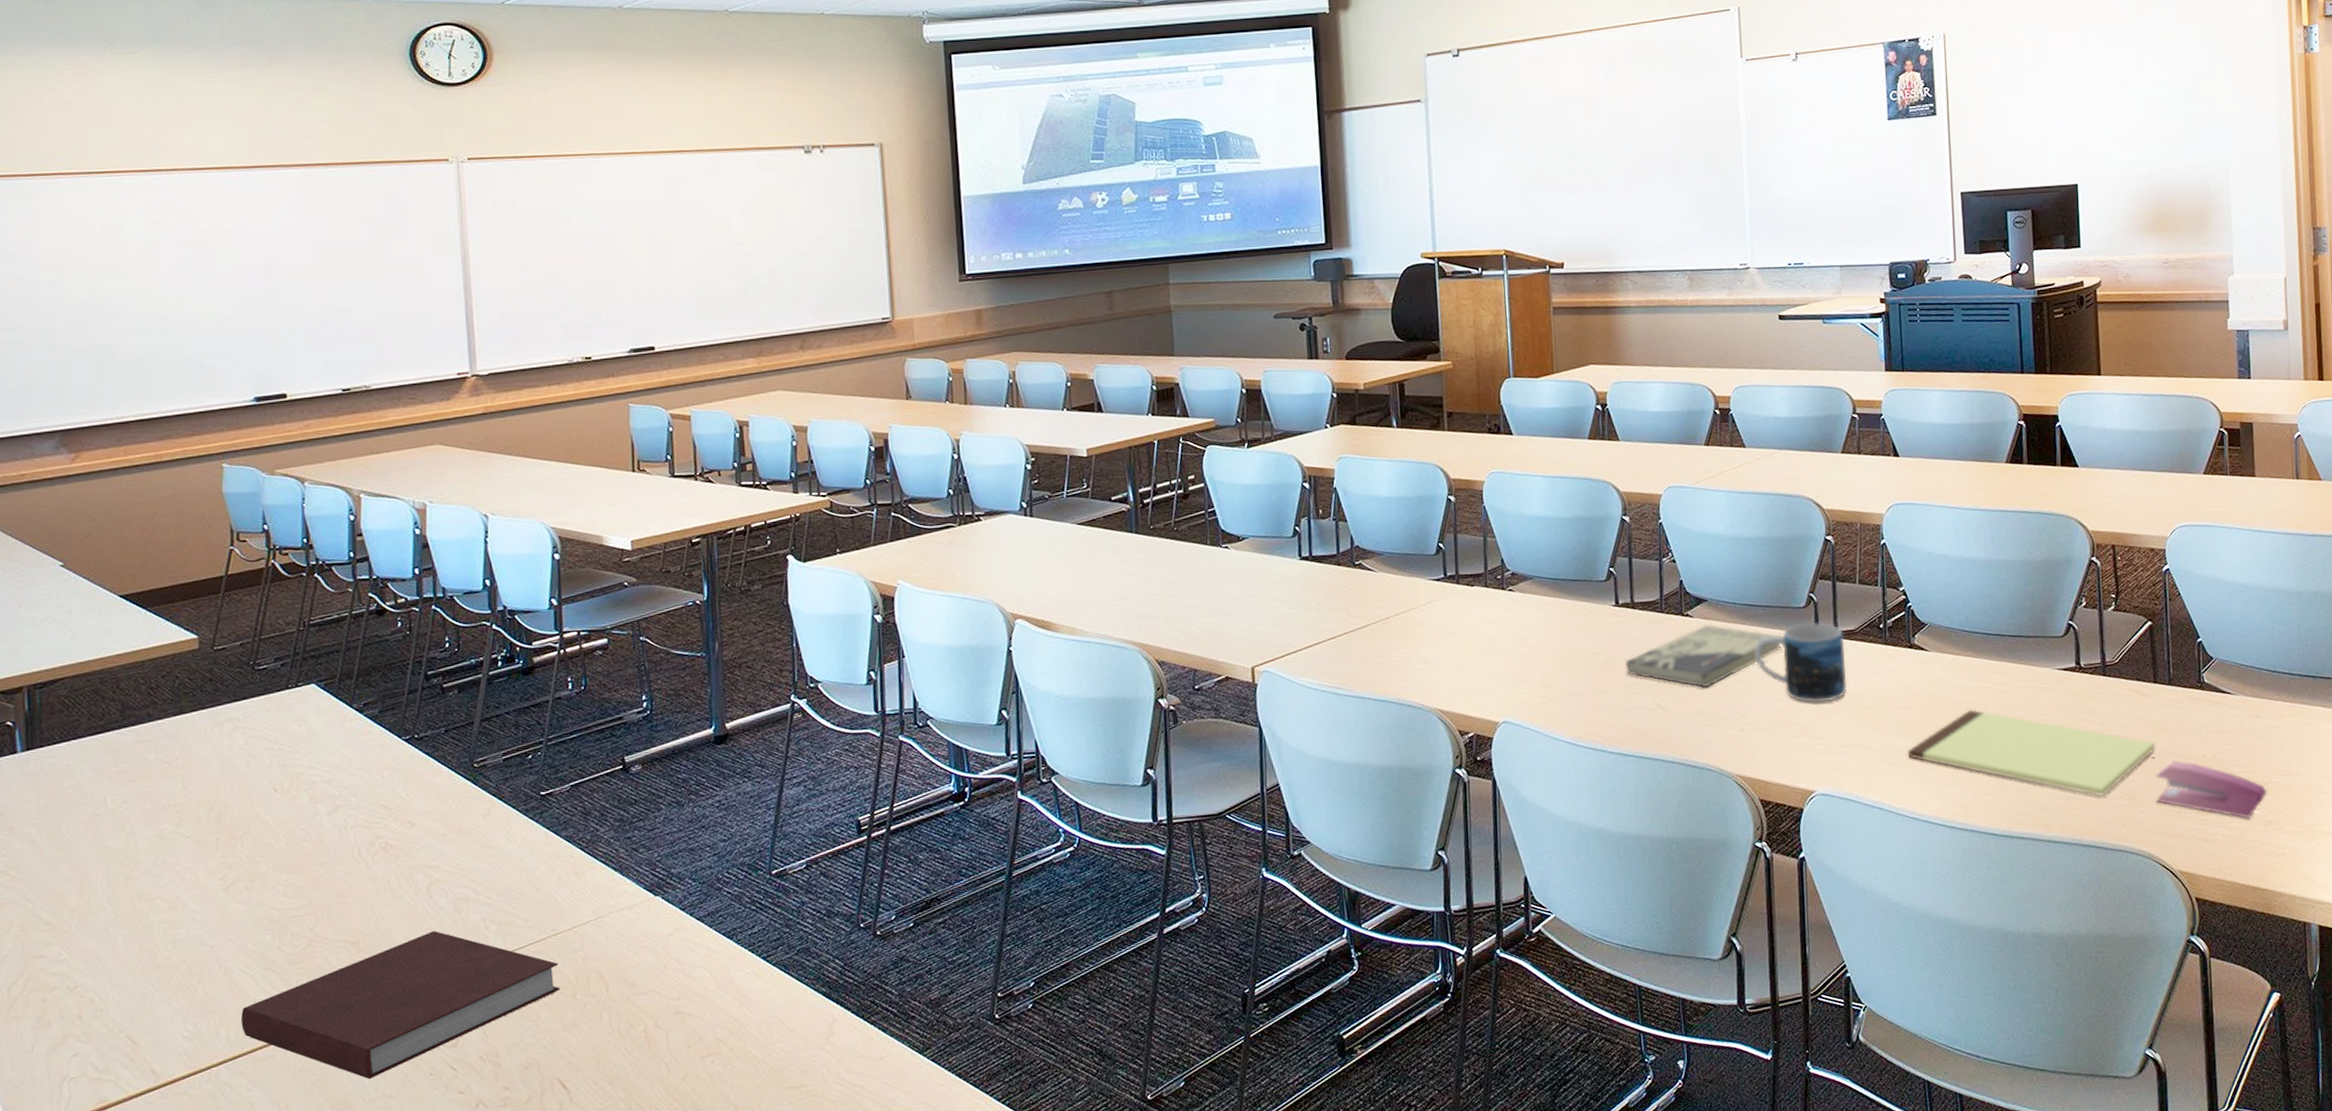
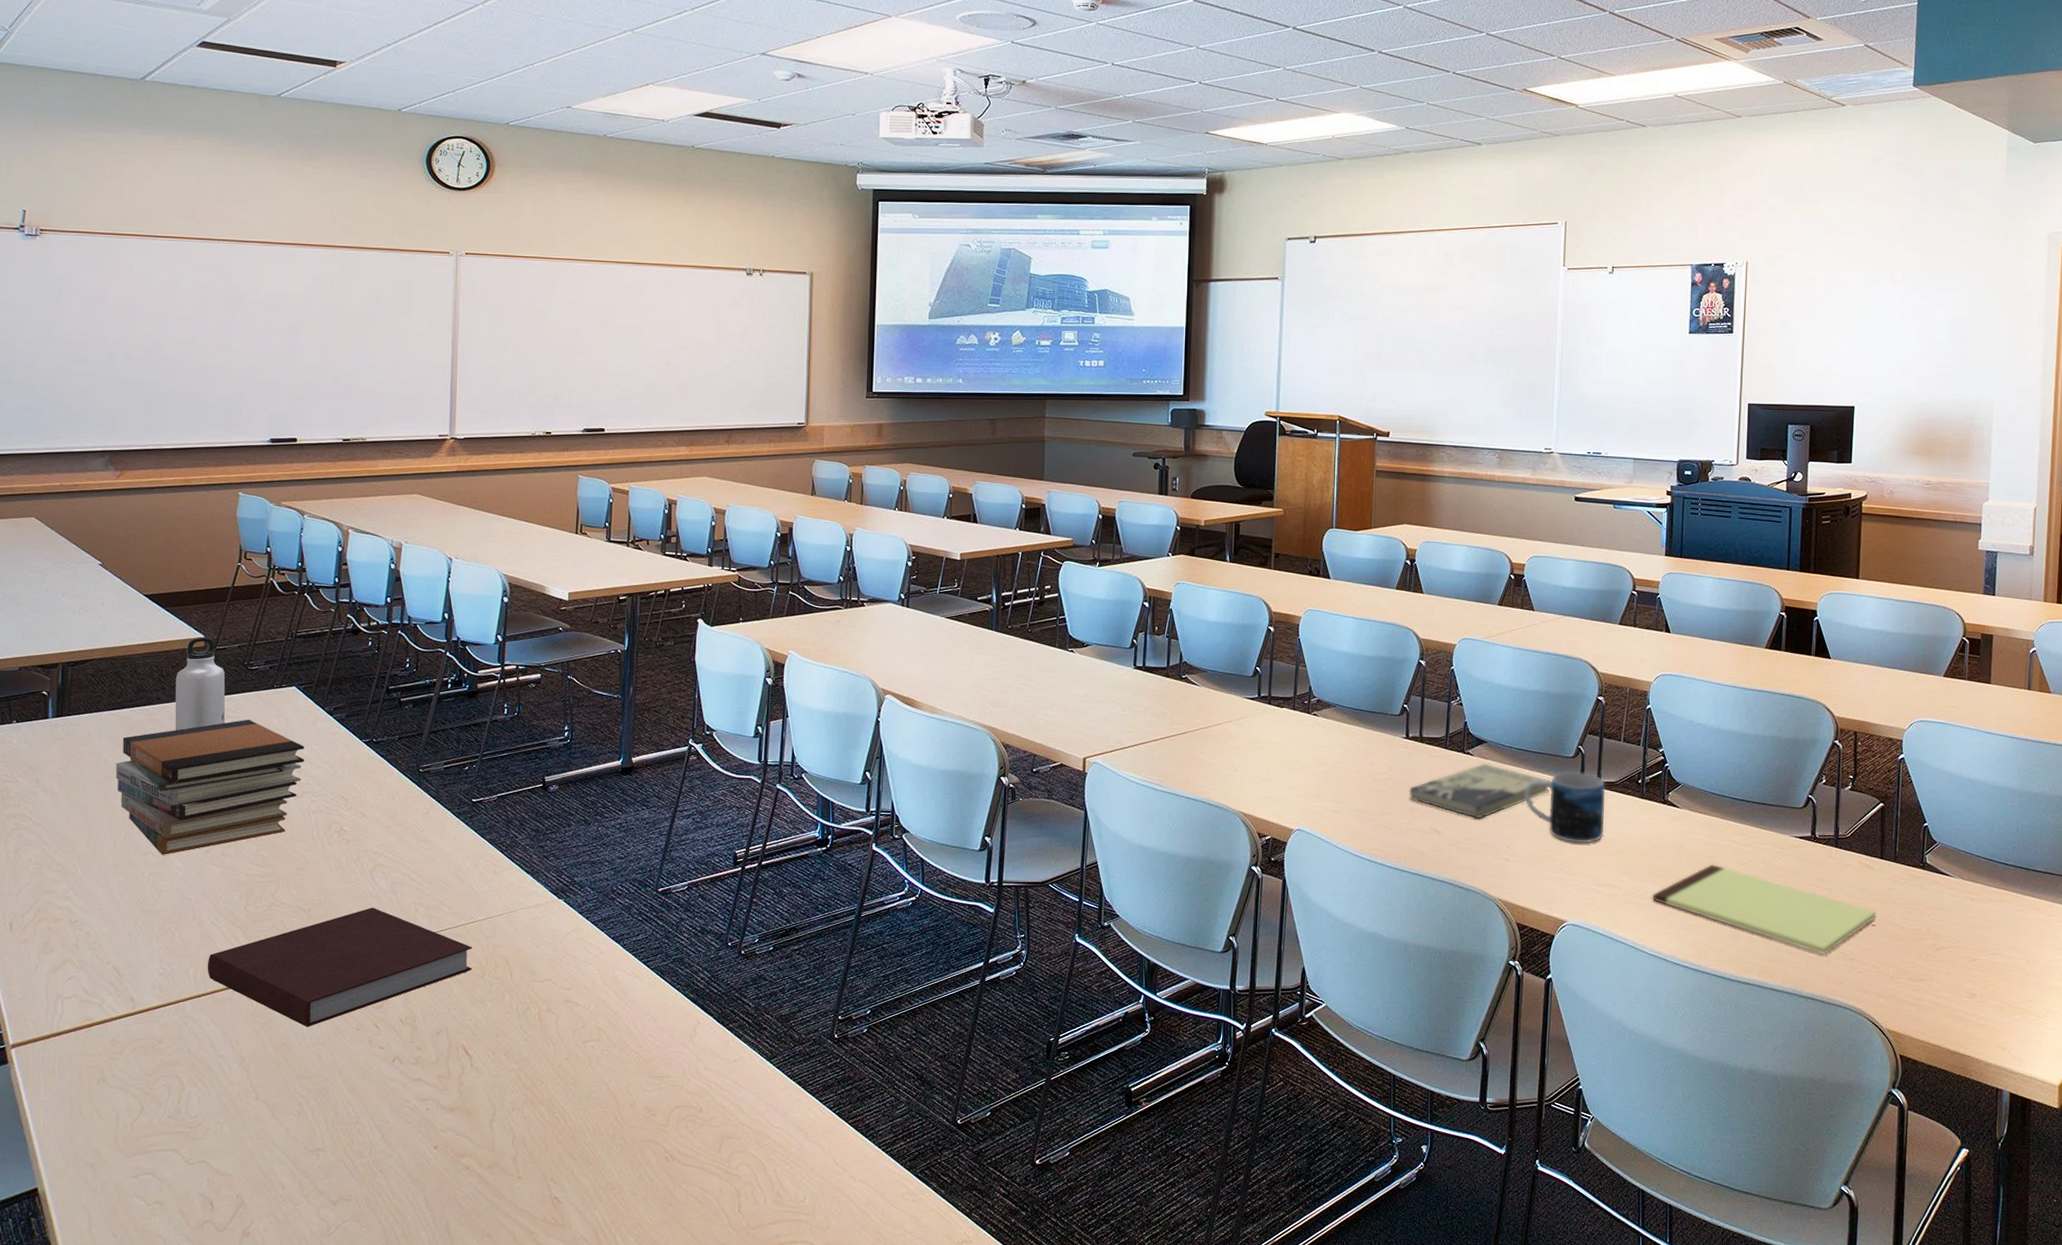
book stack: none [105,727,335,898] -> present [116,719,305,855]
water bottle: none [168,637,233,751] -> present [175,637,225,731]
stapler: present [2155,760,2267,819] -> none [1872,930,1974,990]

